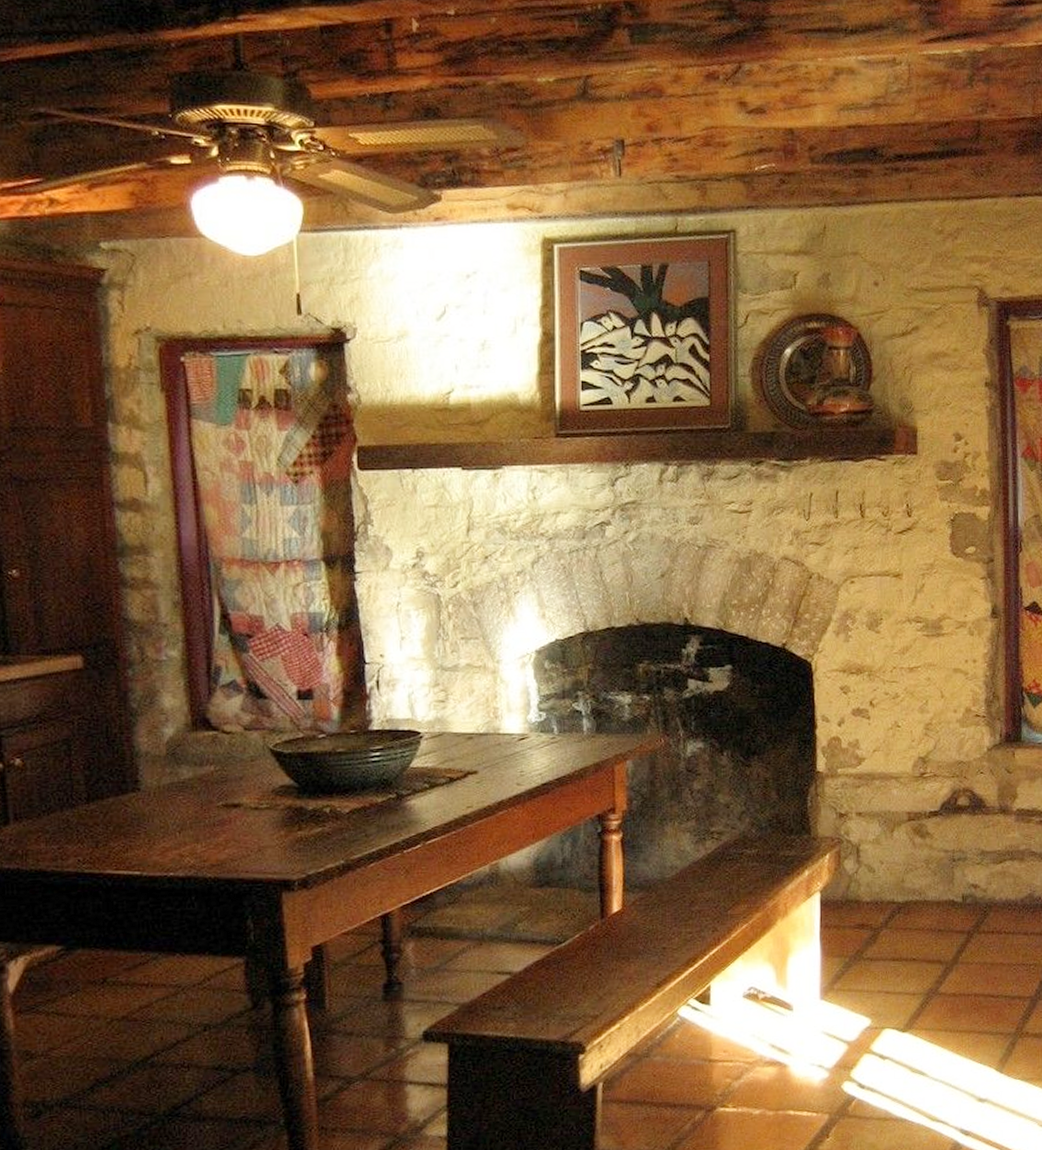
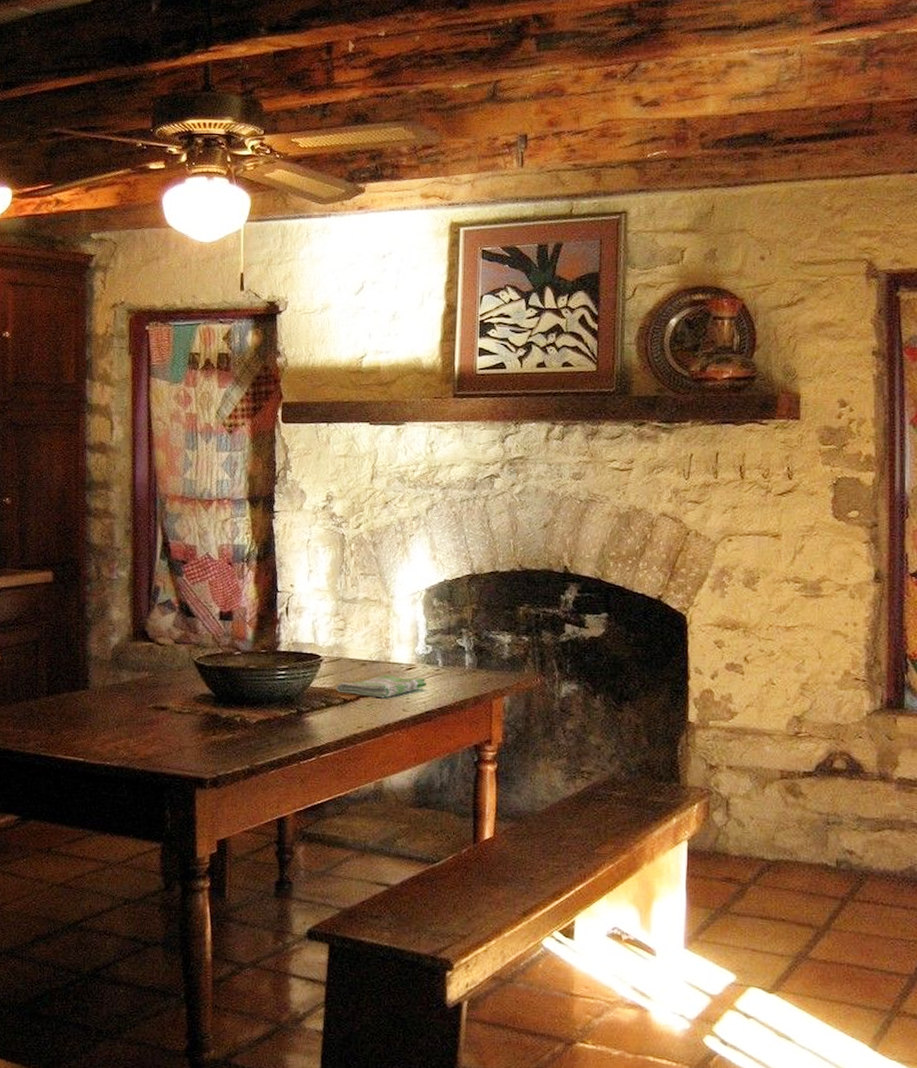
dish towel: none [439,747,543,774] -> present [335,674,427,699]

